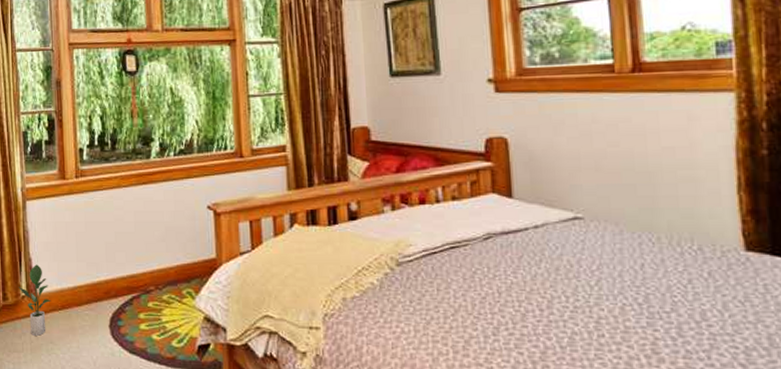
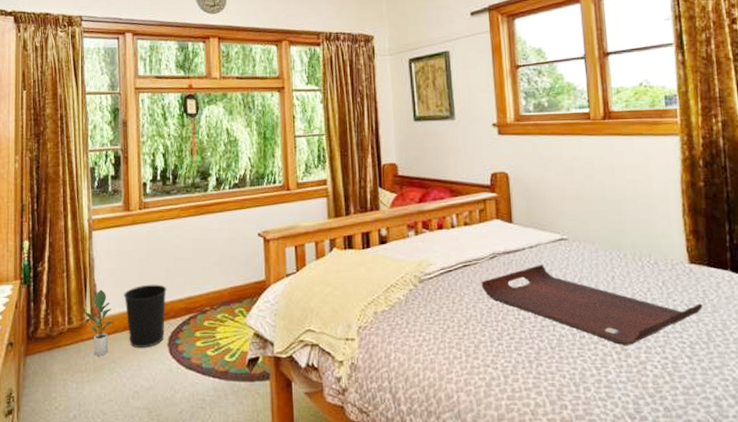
wastebasket: none [61,260,107,328] -> present [124,284,167,348]
serving tray: none [472,247,763,348] -> present [481,264,703,345]

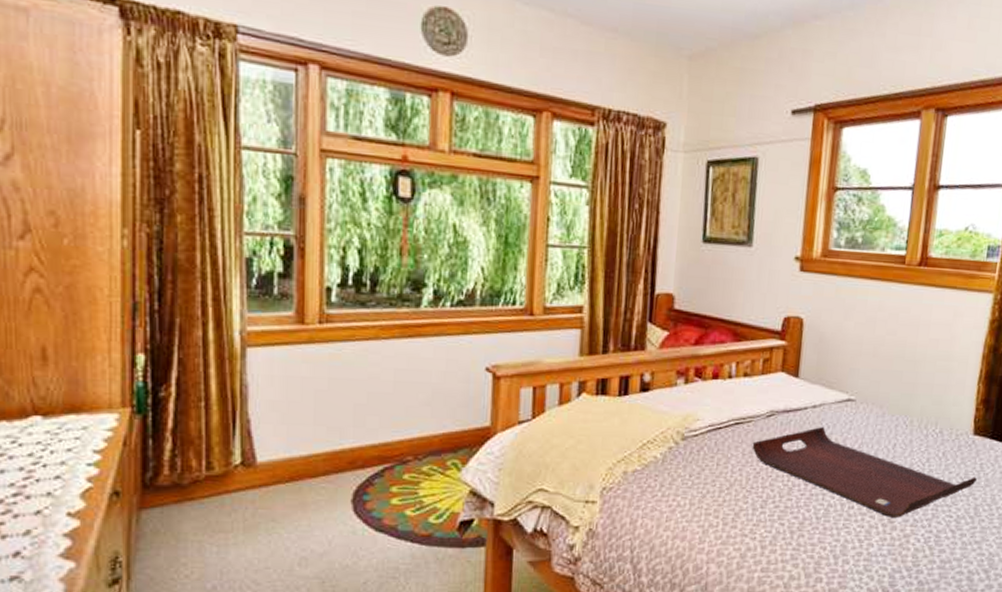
potted plant: present [83,290,114,356] -> none [229,427,276,513]
wastebasket: present [124,284,167,348] -> none [291,423,354,504]

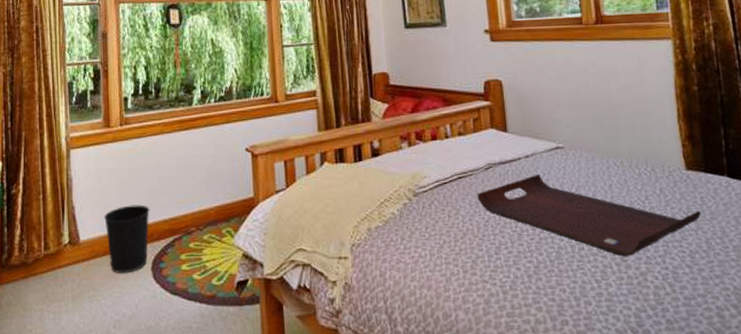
wastebasket: none [291,423,354,504] -> present [104,204,150,273]

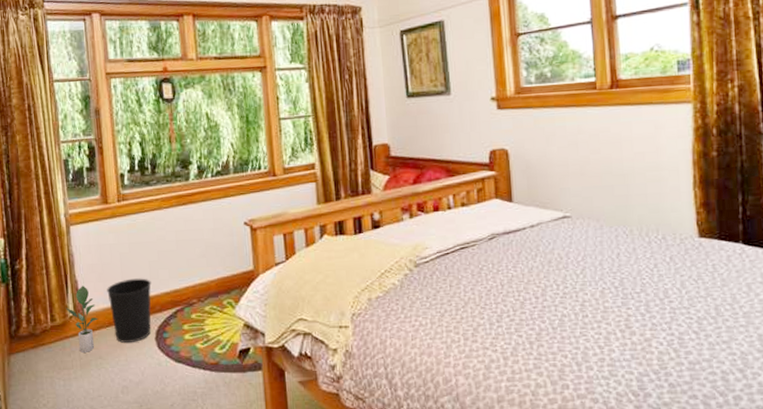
potted plant: none [60,212,94,283] -> present [65,286,99,353]
serving tray: present [477,173,701,256] -> none [479,243,711,323]

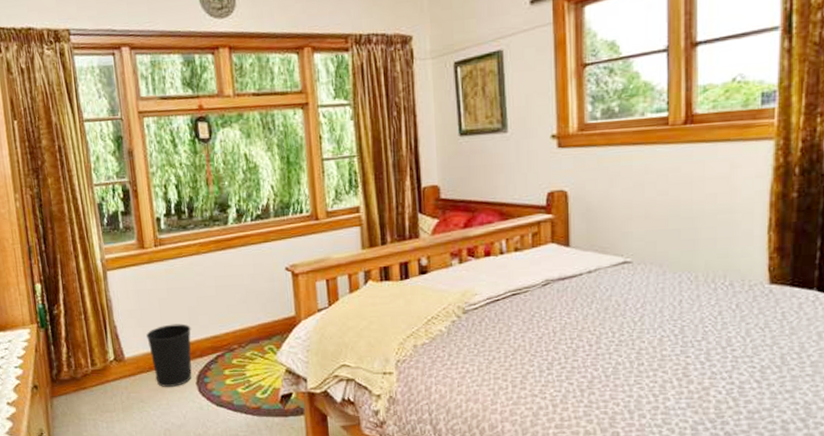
potted plant: present [65,286,99,353] -> none [105,331,139,396]

